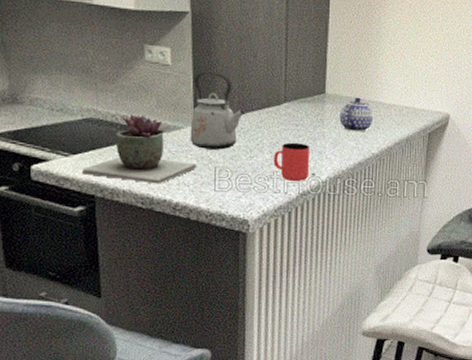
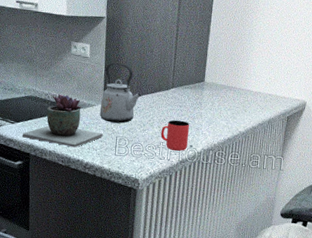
teapot: present [339,97,373,132] -> none [214,85,242,114]

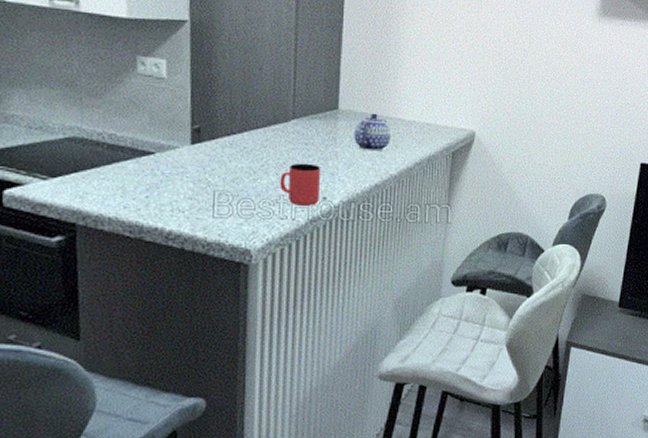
succulent plant: present [22,94,103,148] -> none [61,132,193,210]
kettle: present [99,62,142,123] -> none [186,85,249,172]
teapot: none [214,85,242,114] -> present [354,113,391,152]

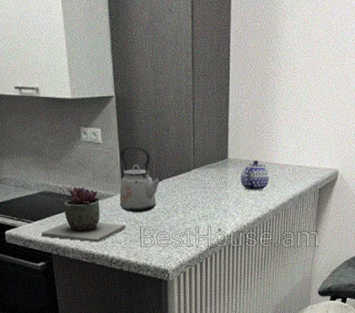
succulent plant: none [61,132,193,210] -> present [41,186,126,243]
kettle: none [186,85,249,172] -> present [119,146,163,212]
cup: present [280,163,321,206] -> none [186,203,217,236]

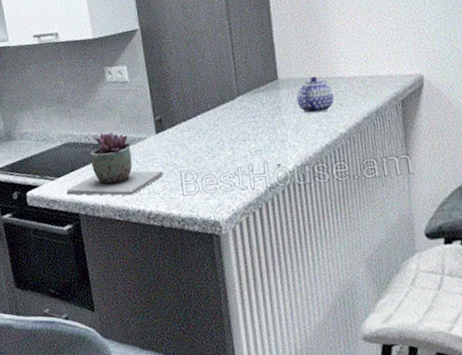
kettle: present [119,146,163,212] -> none [150,79,202,156]

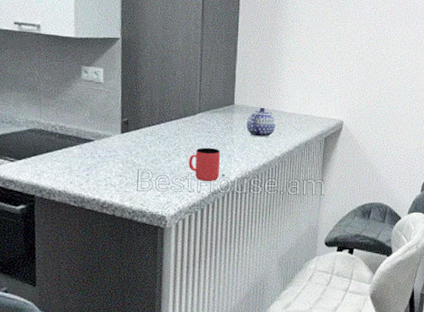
succulent plant: present [66,133,163,196] -> none [24,125,122,185]
cup: none [235,134,274,175] -> present [188,147,221,181]

